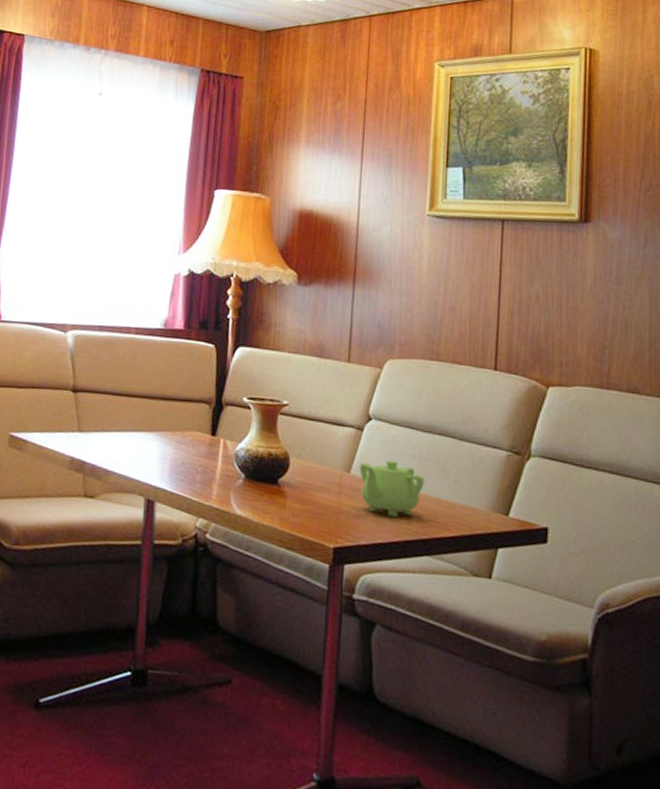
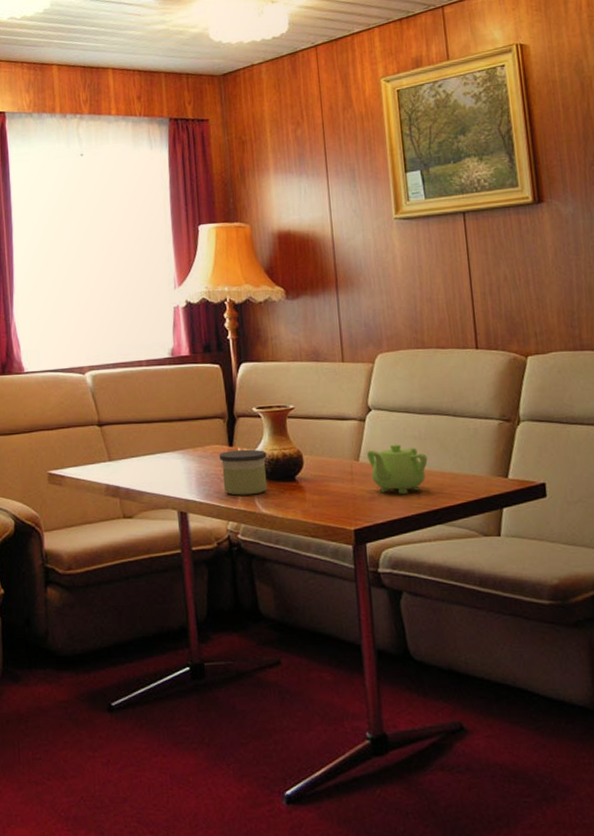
candle: none [198,440,251,493] -> present [219,449,268,496]

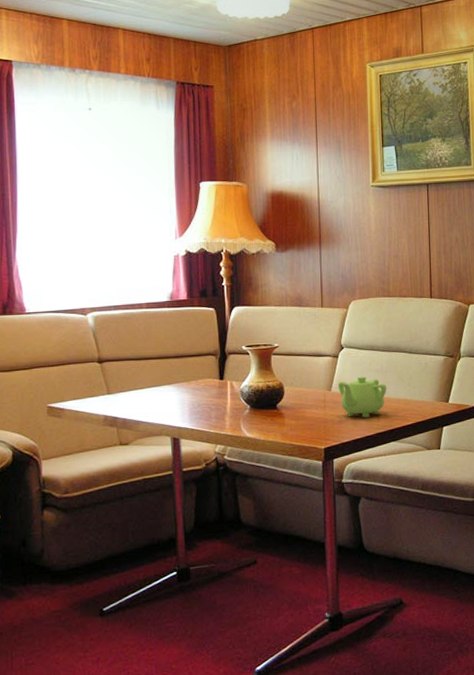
candle: present [219,449,268,496] -> none [210,382,253,422]

